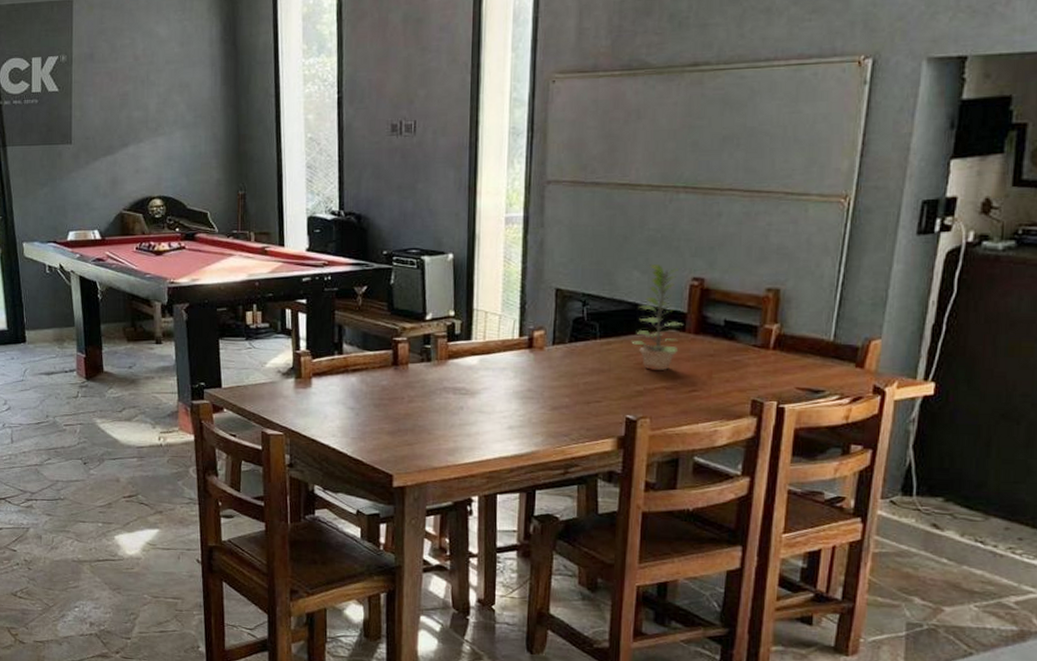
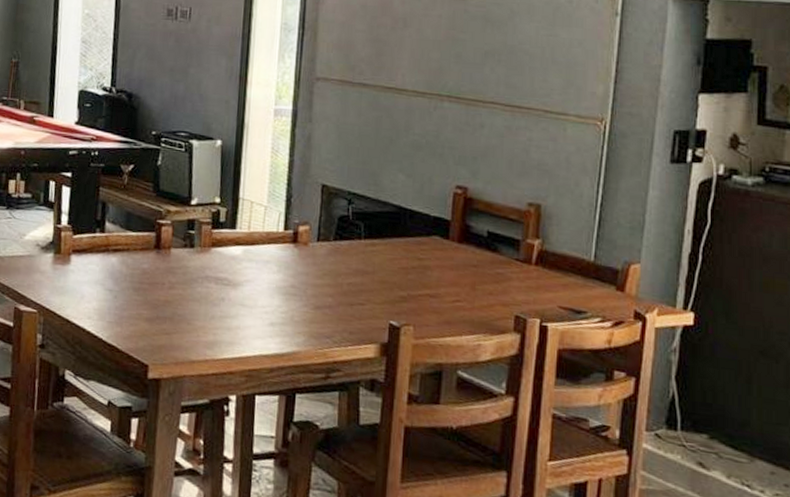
plant: present [631,263,683,371] -> none [395,167,447,278]

